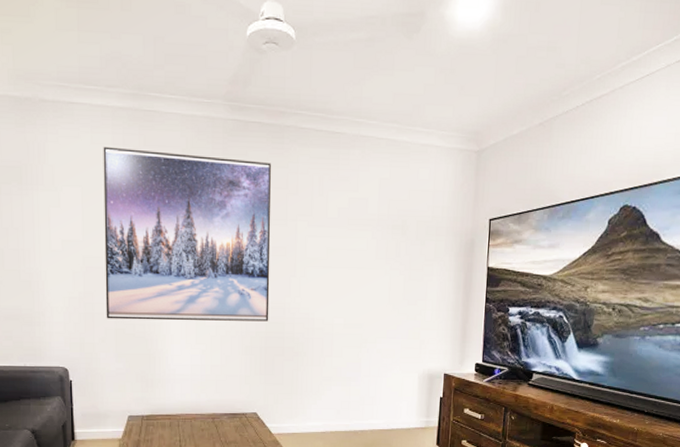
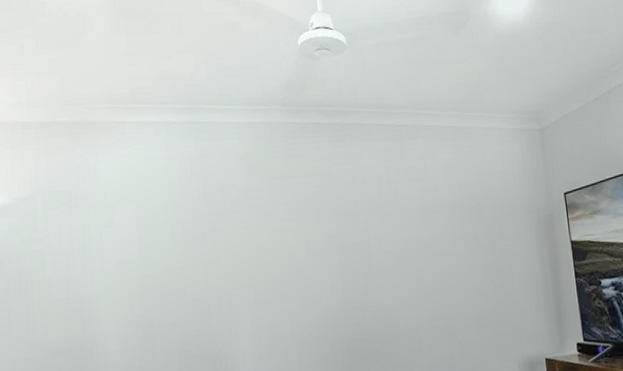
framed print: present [103,146,271,322] -> none [158,160,349,341]

